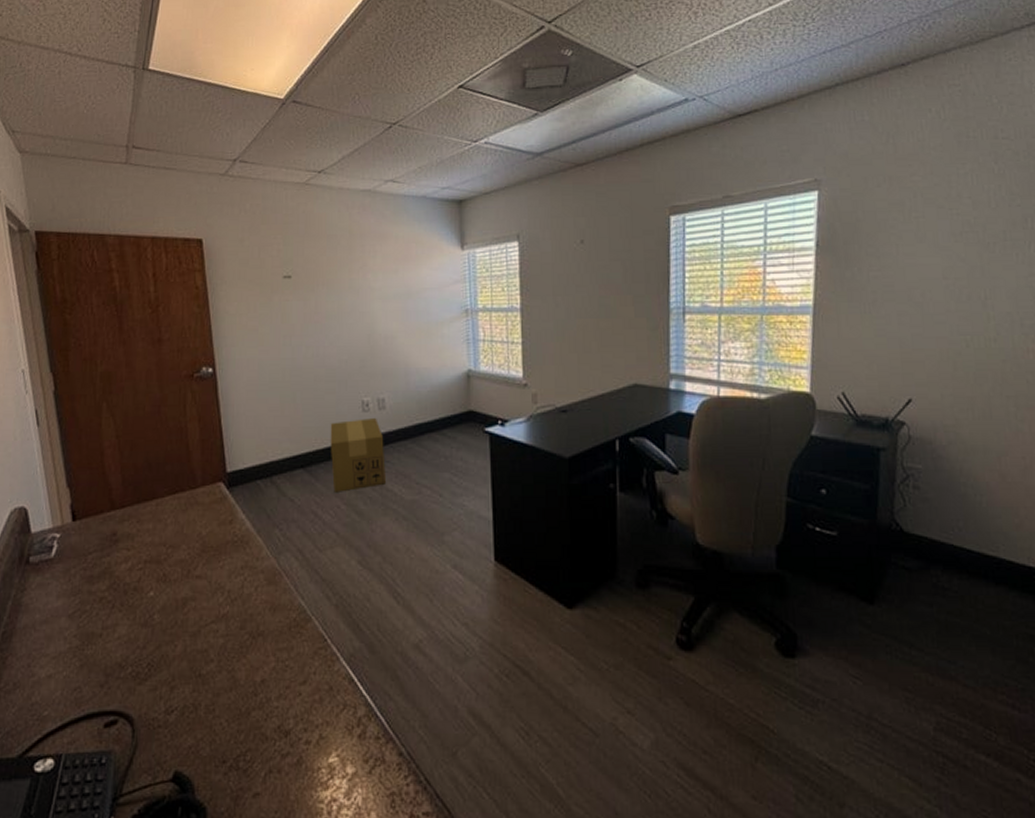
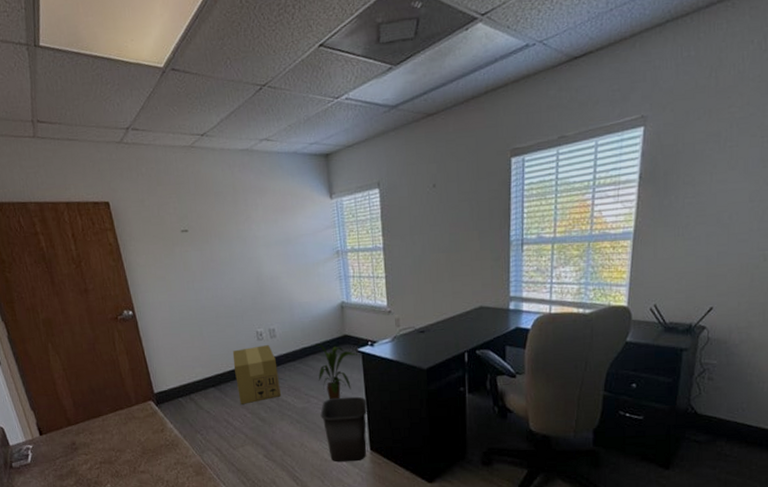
house plant: none [433,419,484,492] -> present [315,343,357,400]
waste bin: none [434,489,493,575] -> present [320,396,367,462]

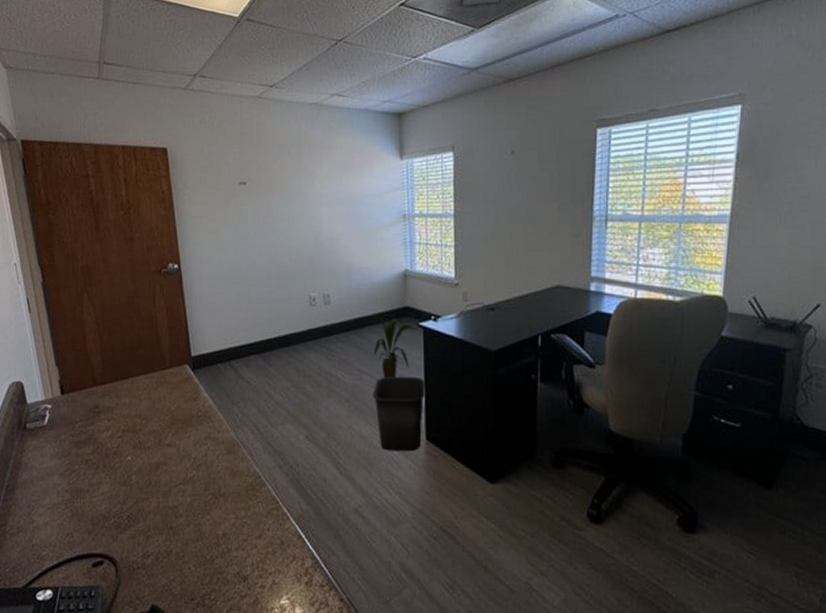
cardboard box: present [232,345,281,405] -> none [281,312,330,376]

